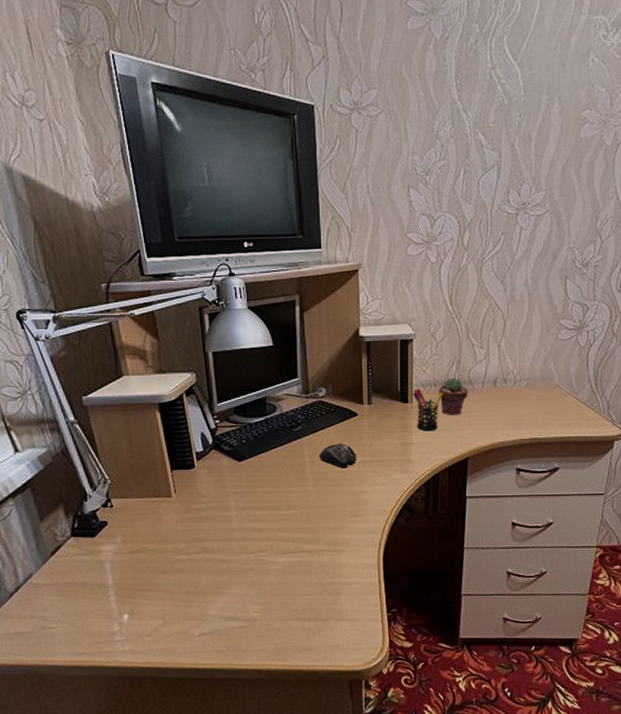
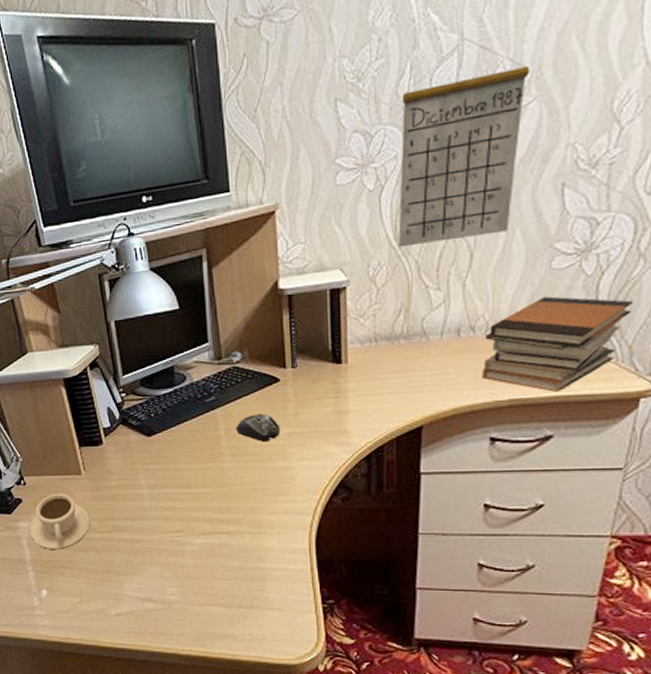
cup: none [114,515,178,572] -> present [30,493,90,549]
pen holder: present [412,388,444,431] -> none [346,345,388,396]
potted succulent: present [439,377,468,415] -> none [381,328,421,376]
calendar: none [453,157,545,311] -> present [398,38,530,248]
book stack: none [511,360,610,435] -> present [481,296,634,393]

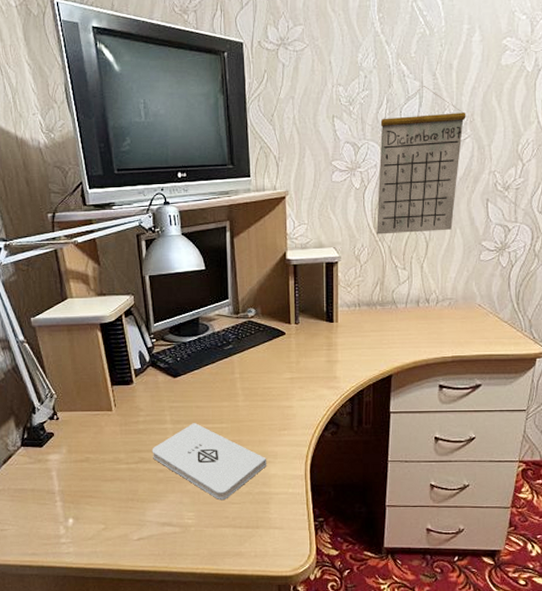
cup: present [30,493,90,549] -> none [60,428,118,480]
notepad: none [126,488,262,576] -> present [152,423,267,501]
computer mouse: present [235,414,281,442] -> none [248,361,285,385]
book stack: present [481,296,634,393] -> none [433,280,532,352]

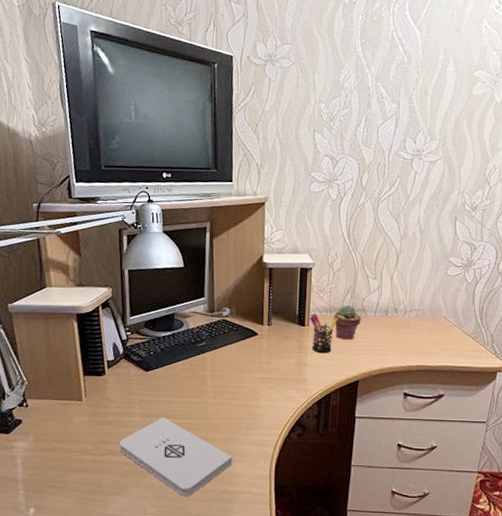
pen holder: none [337,308,368,350] -> present [309,313,338,354]
potted succulent: none [363,297,392,334] -> present [334,304,361,340]
calendar: present [376,86,466,235] -> none [350,108,439,245]

